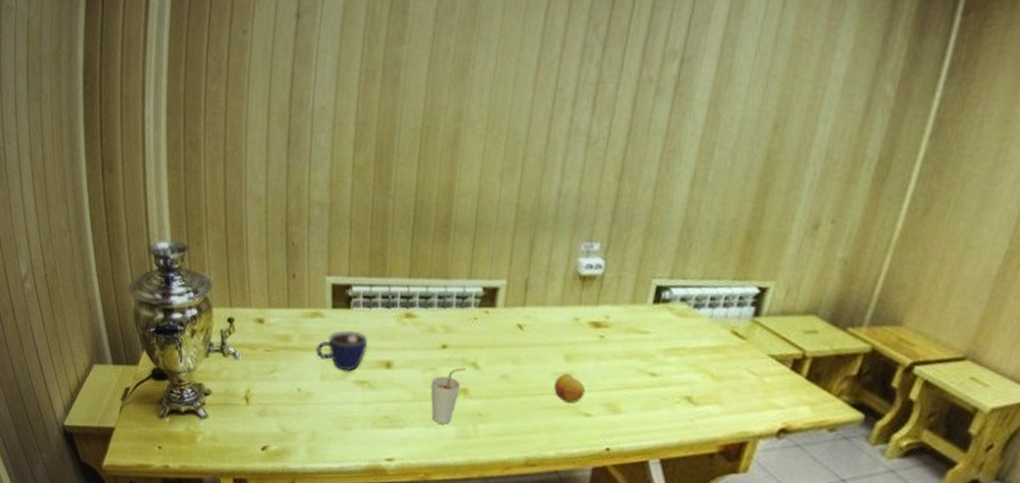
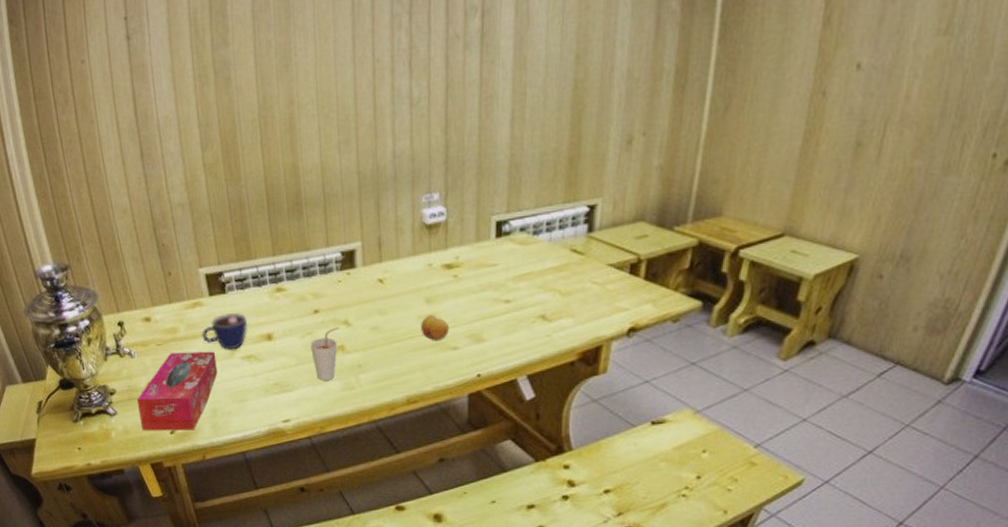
tissue box: none [231,362,327,451] -> present [136,351,218,431]

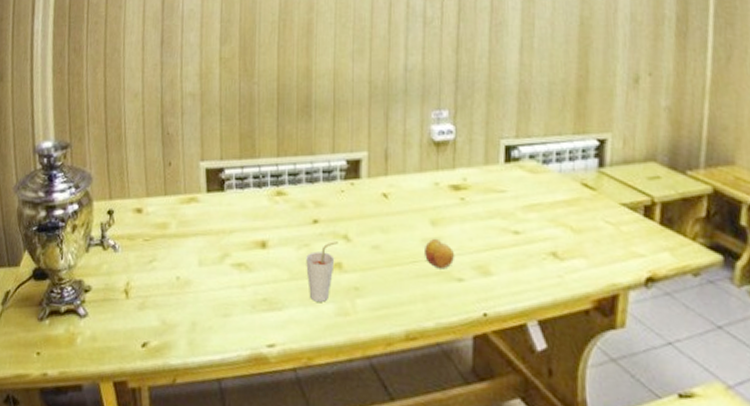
tissue box: present [136,351,218,431] -> none [111,251,205,346]
cup: present [202,313,248,350] -> none [193,213,243,255]

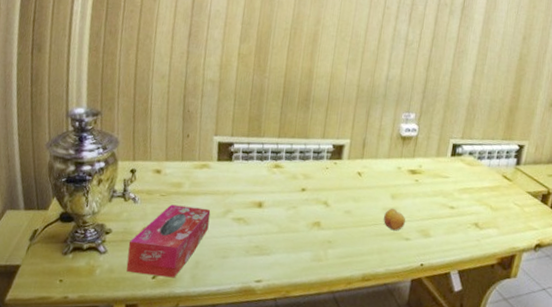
tissue box: none [111,251,205,346] -> present [126,204,211,278]
cup: present [306,241,338,302] -> none [292,206,319,251]

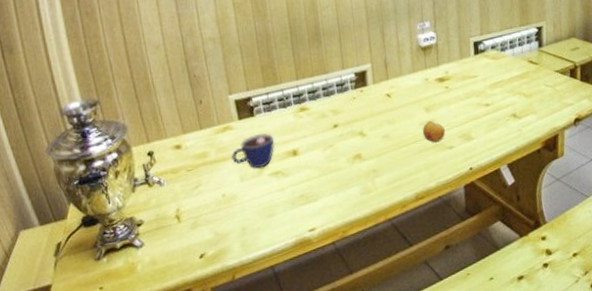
tissue box: present [126,204,211,278] -> none [165,171,247,259]
cup: none [202,178,244,211] -> present [231,133,275,169]

